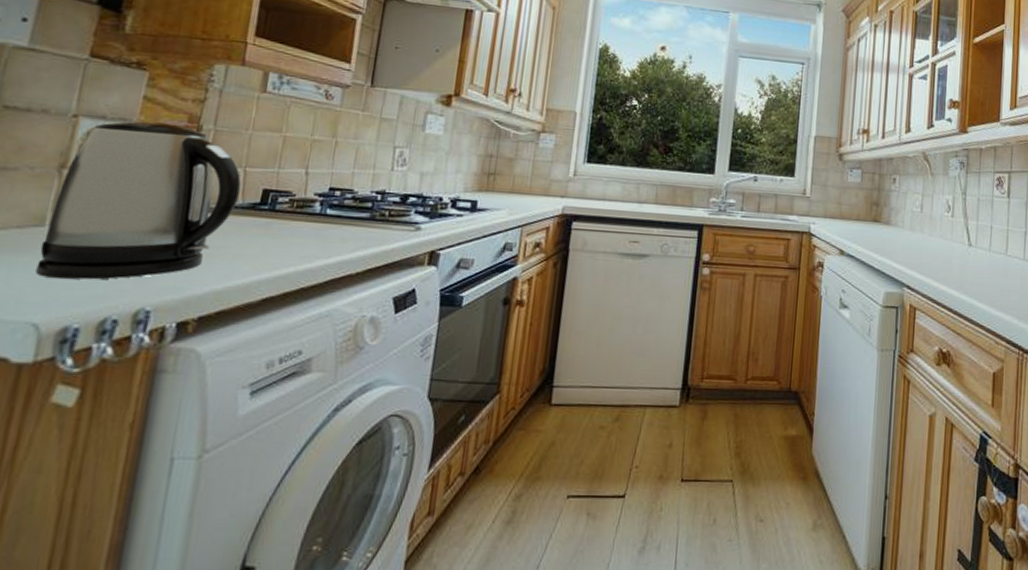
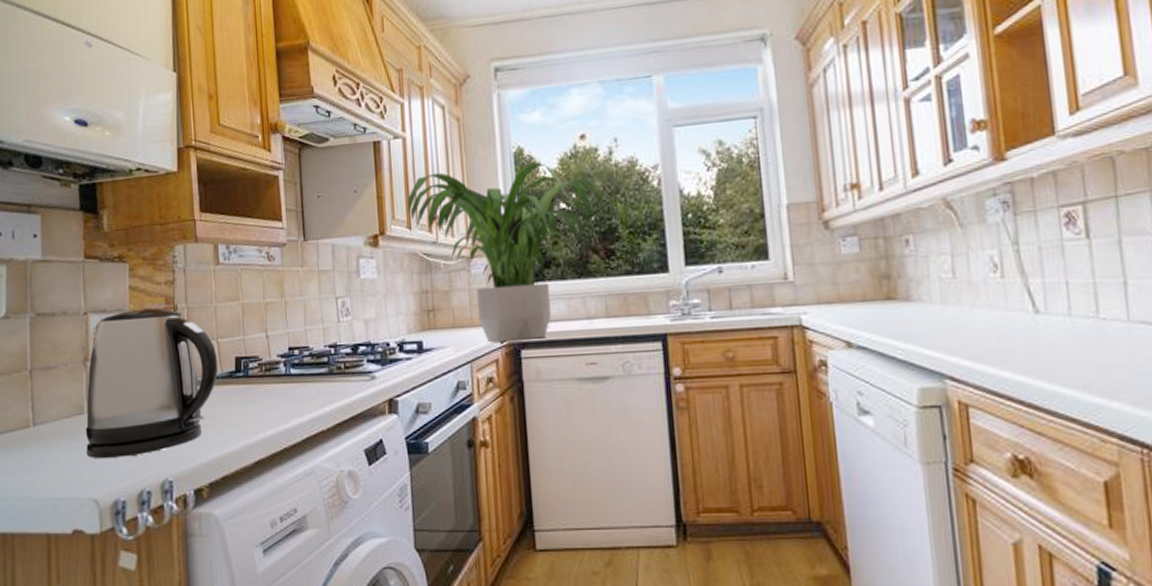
potted plant: none [487,50,671,215] -> present [407,162,604,343]

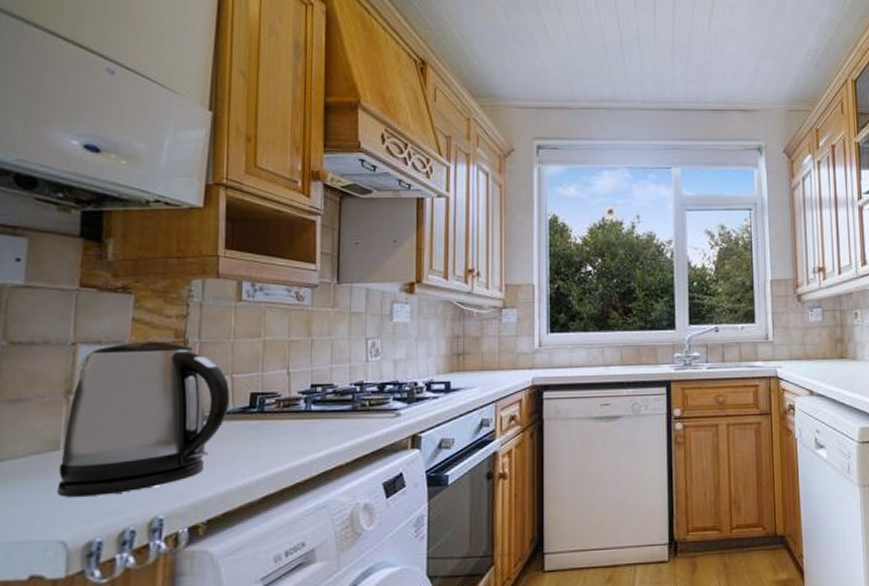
potted plant: present [407,162,604,343] -> none [445,229,625,385]

